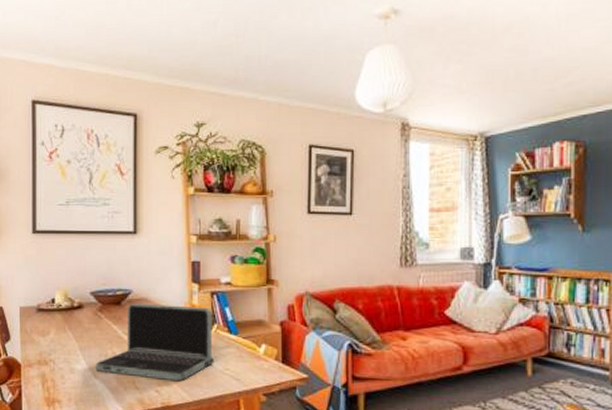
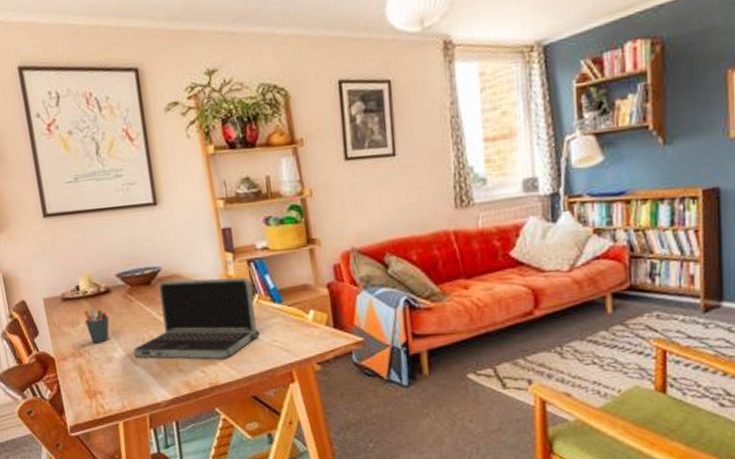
pen holder: none [56,321,78,354] -> present [84,308,110,344]

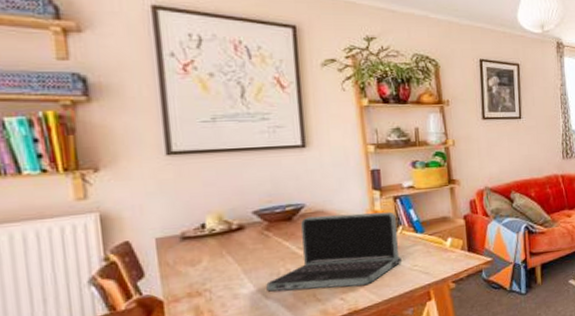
pen holder: present [84,308,110,344] -> none [209,246,240,282]

